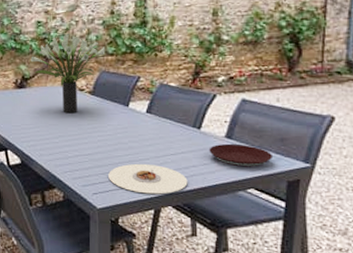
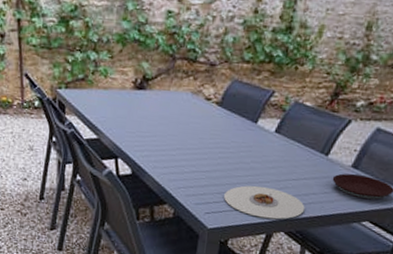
potted plant: present [31,34,106,114] -> none [155,30,242,125]

